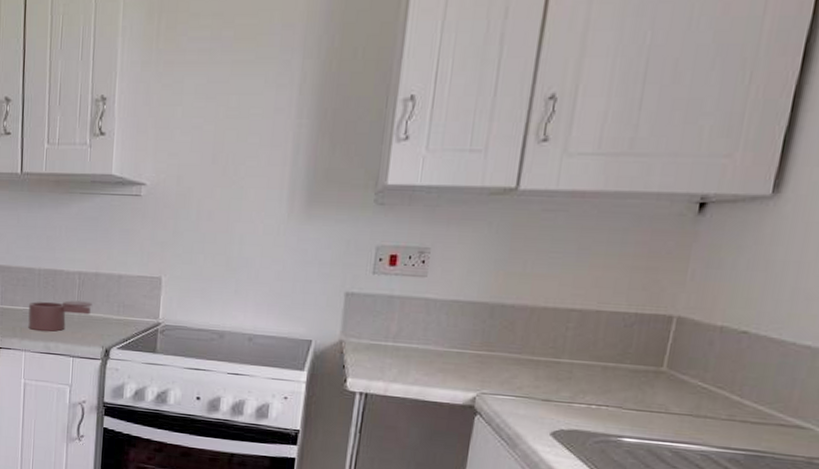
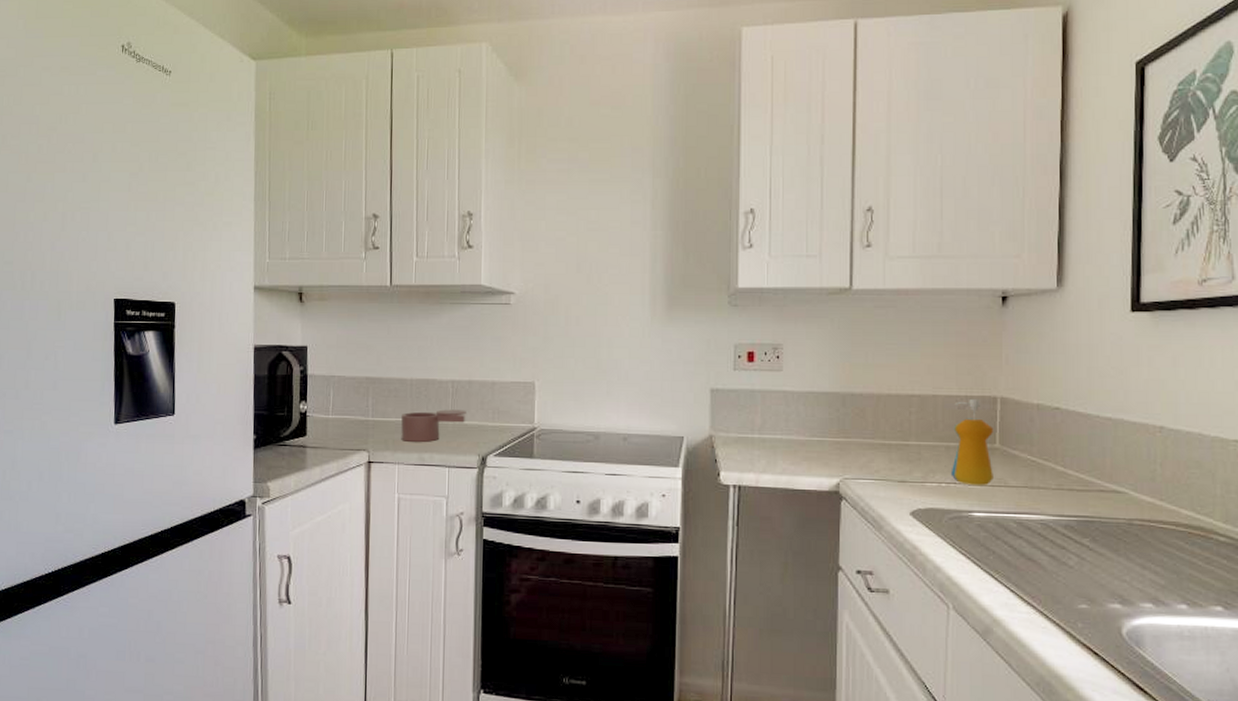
soap dispenser: none [603,316,662,410] -> present [950,398,993,485]

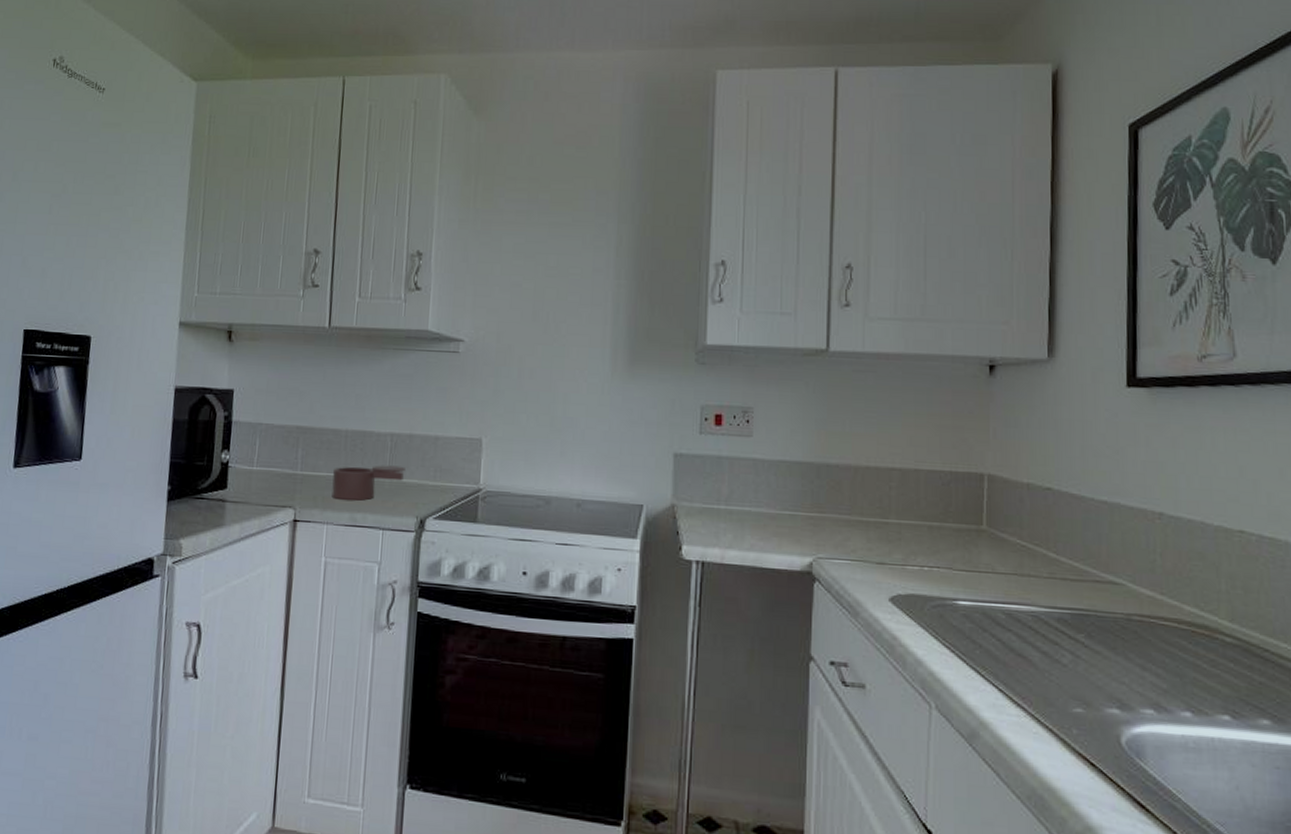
soap dispenser: present [950,398,993,485] -> none [933,474,980,571]

